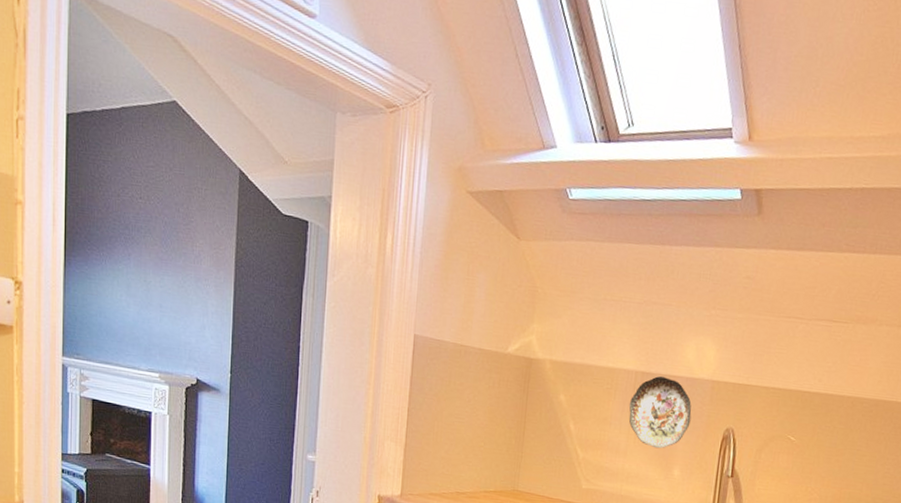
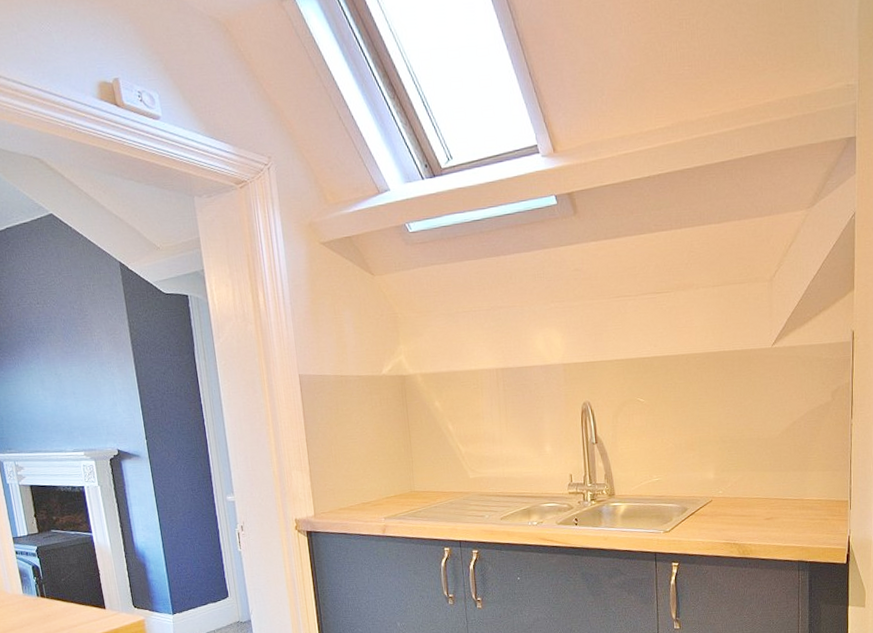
decorative plate: present [628,375,692,449] -> none [495,368,552,432]

